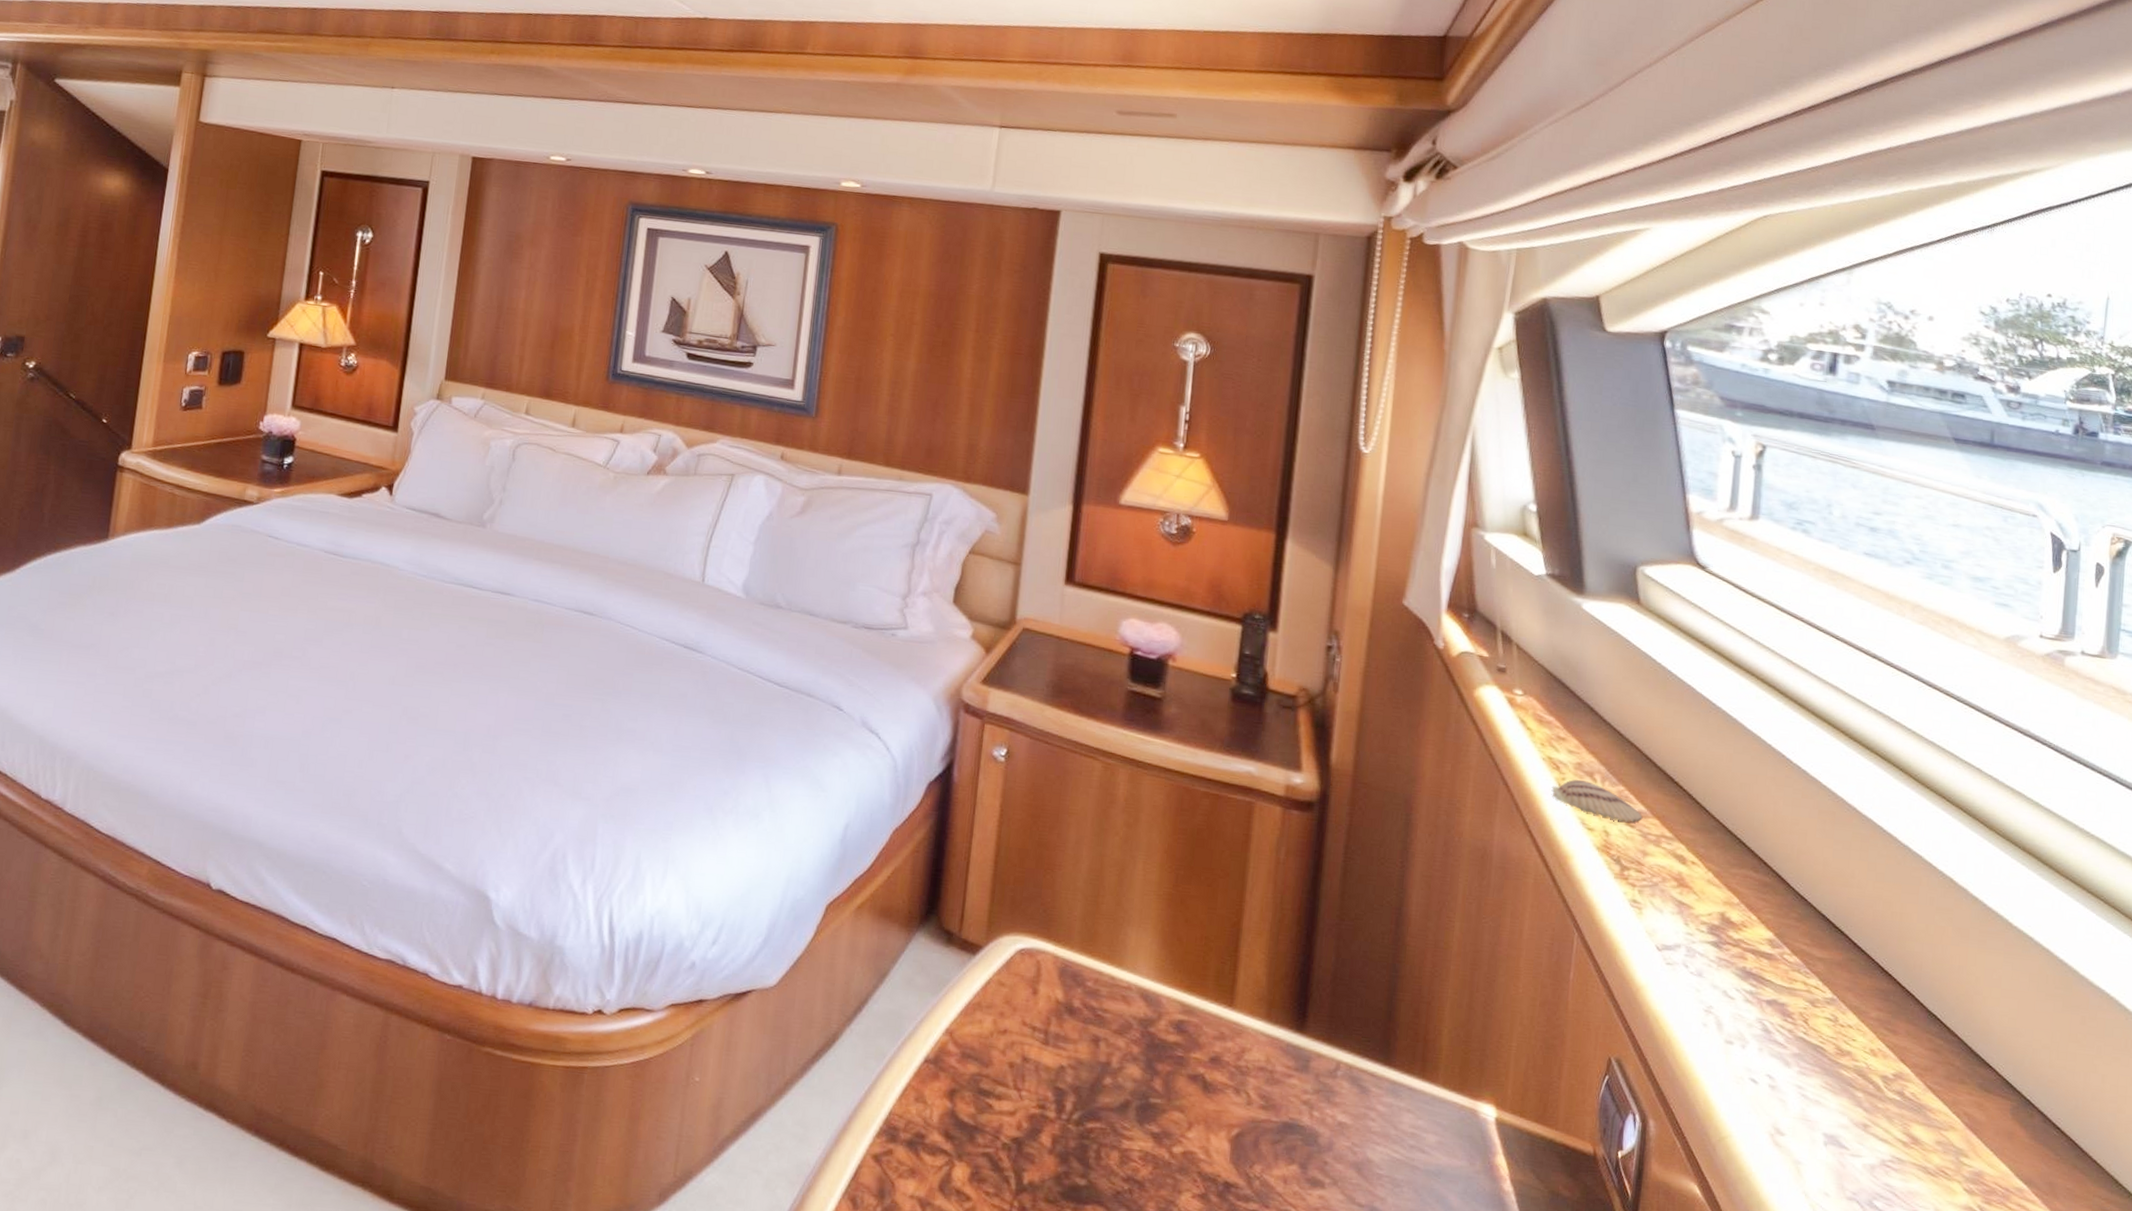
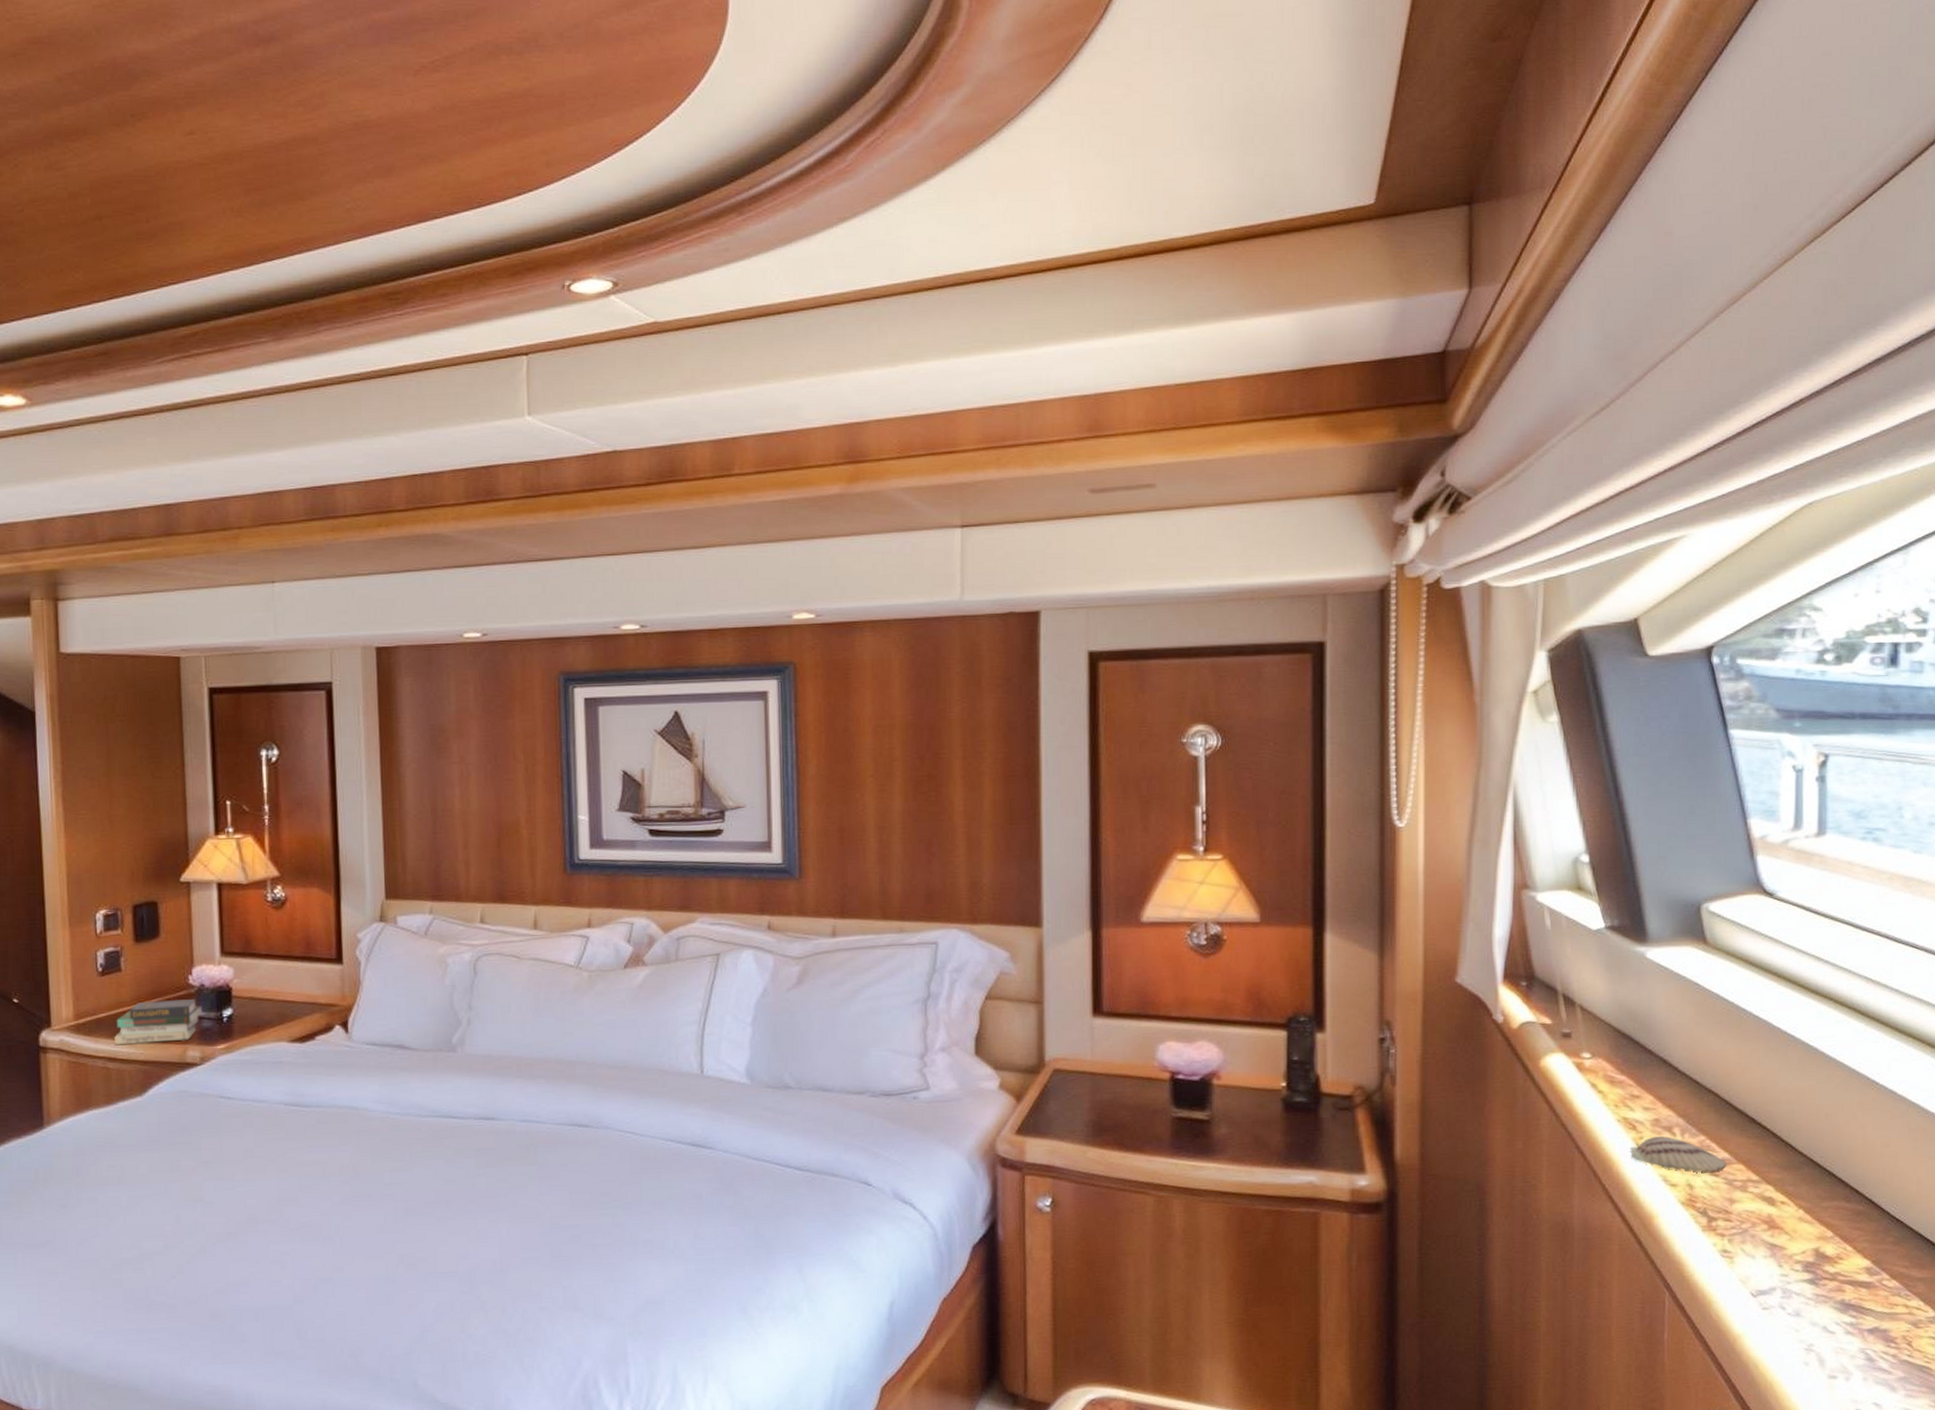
books: none [184,439,267,480] -> present [114,999,203,1046]

